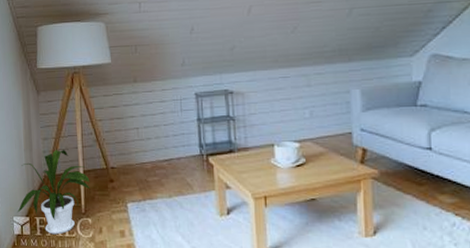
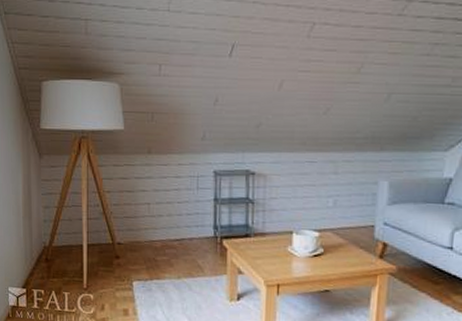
house plant: present [17,149,90,235] -> none [13,219,94,309]

